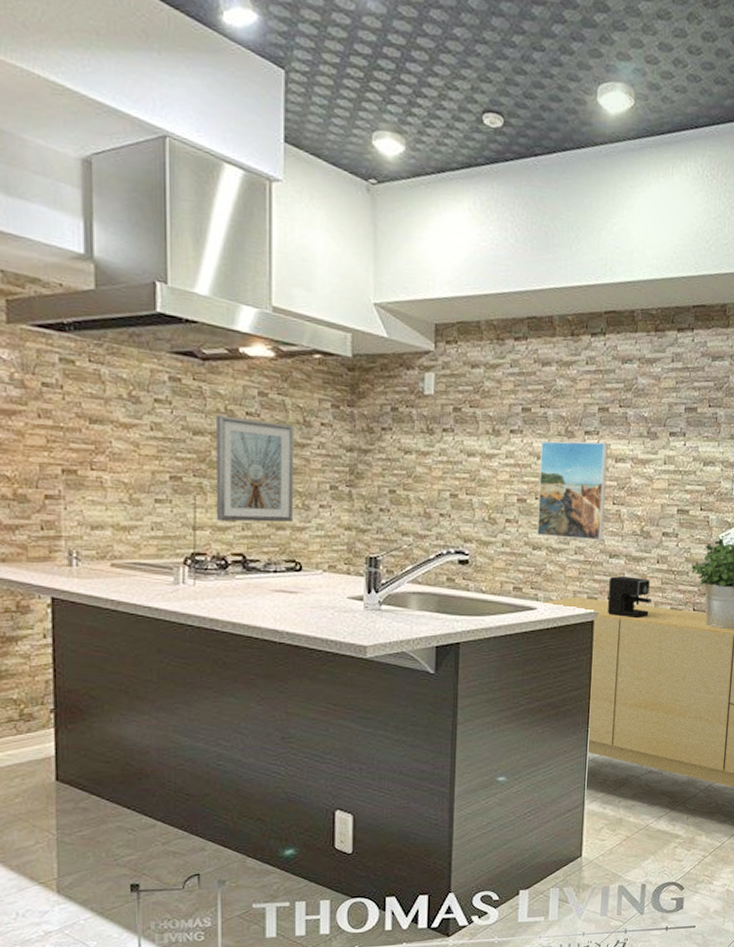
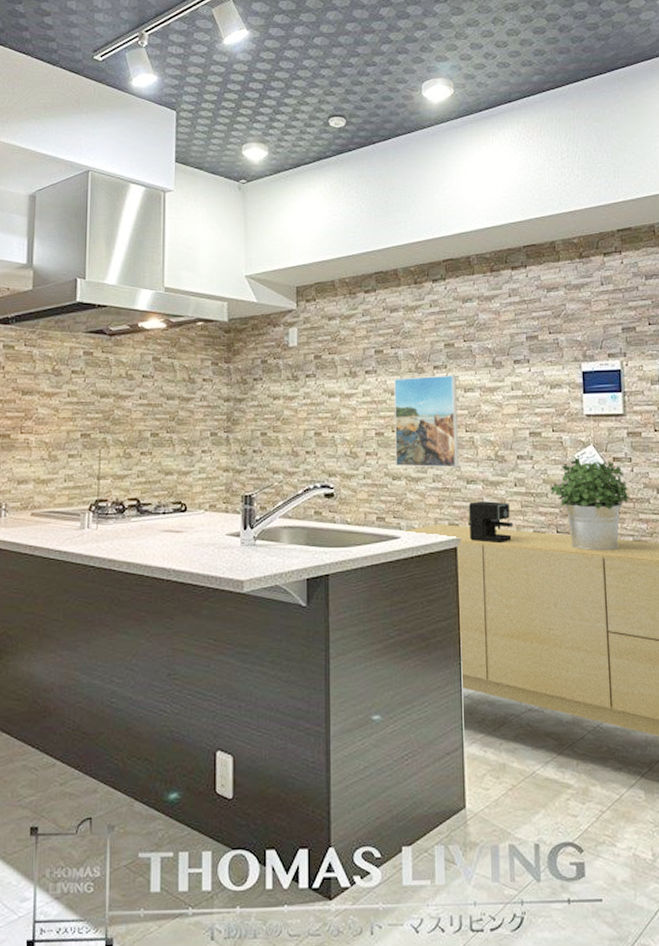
picture frame: present [215,415,295,522] -> none [116,379,181,471]

